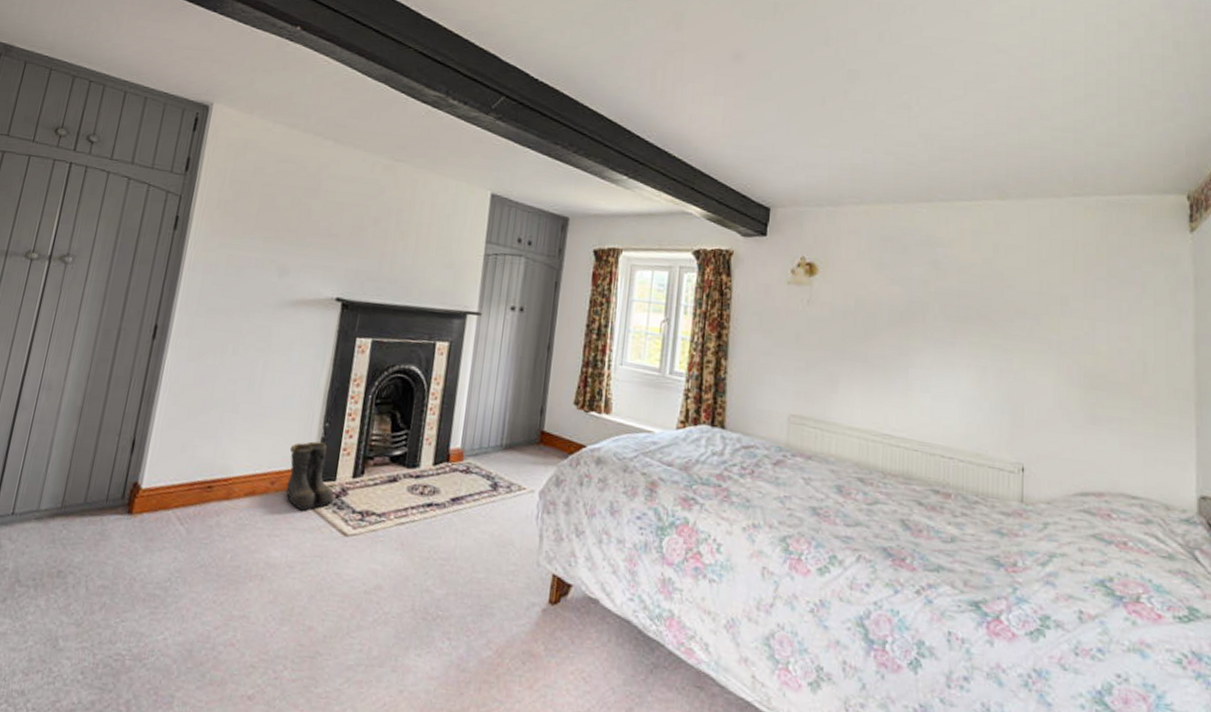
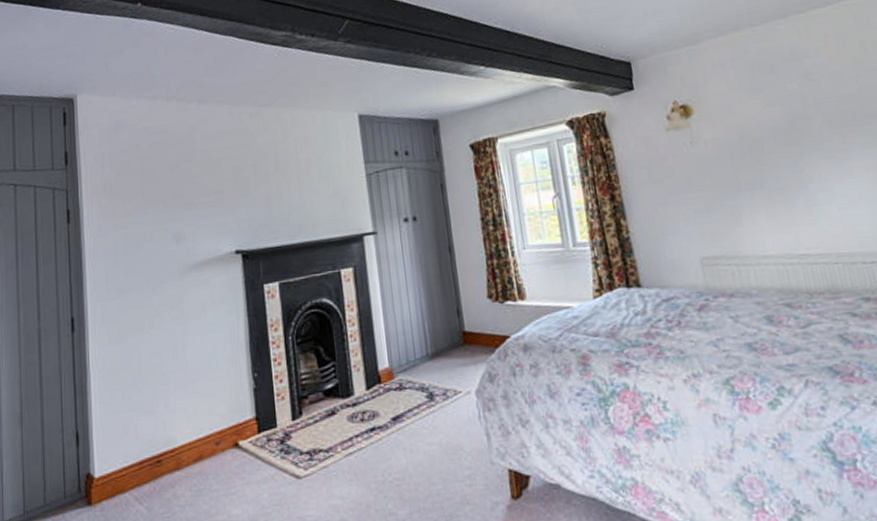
boots: present [286,441,337,511] -> none [226,393,283,464]

